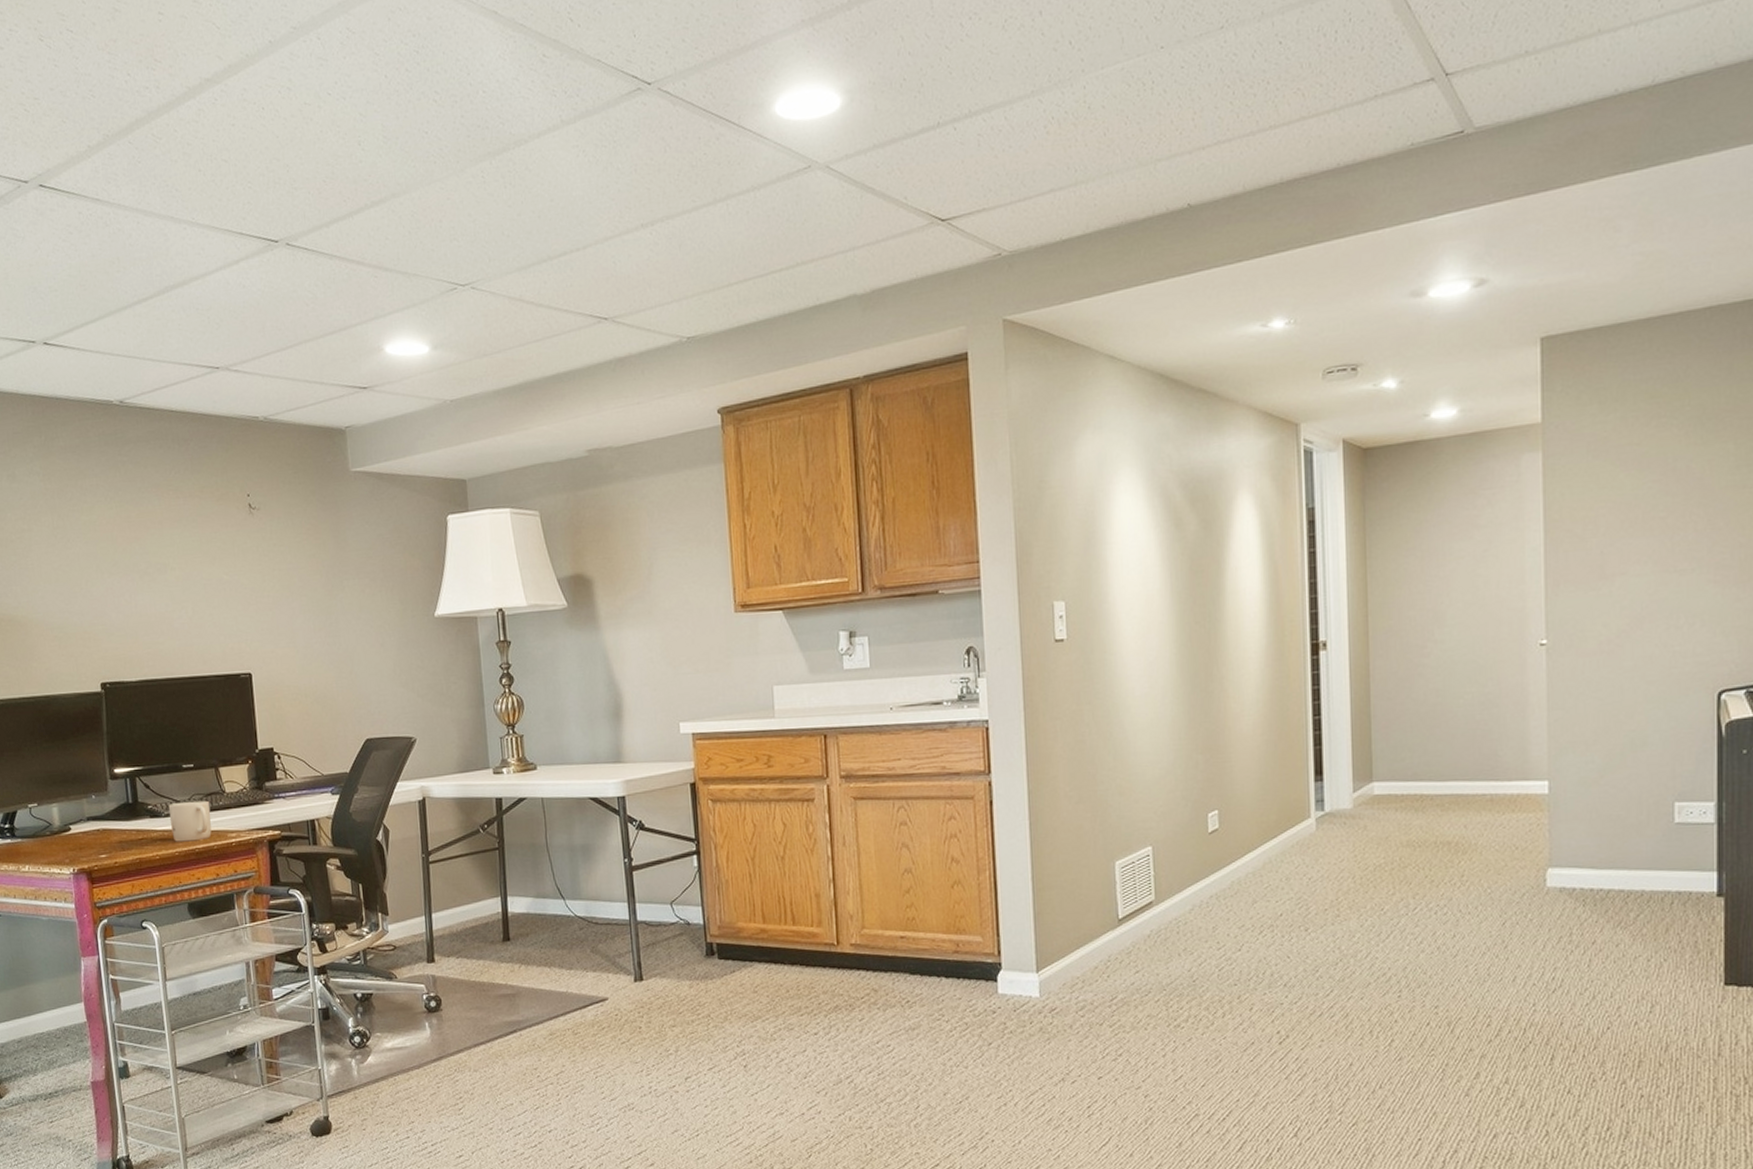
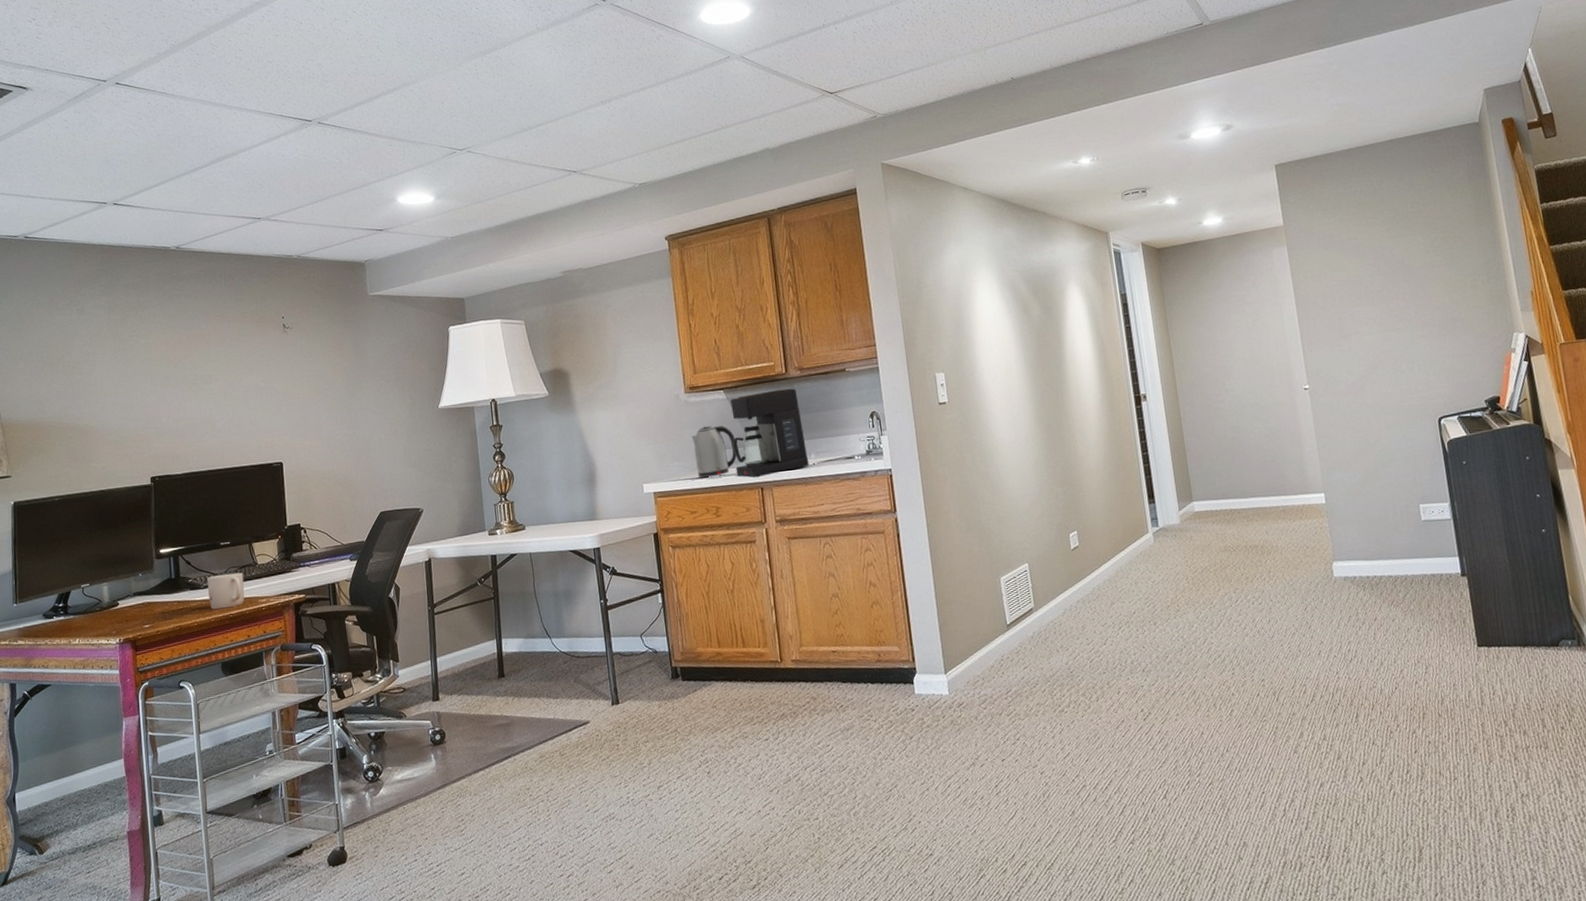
kettle: none [740,655,796,719] -> present [691,425,737,478]
coffee maker: none [791,612,886,723] -> present [730,388,810,478]

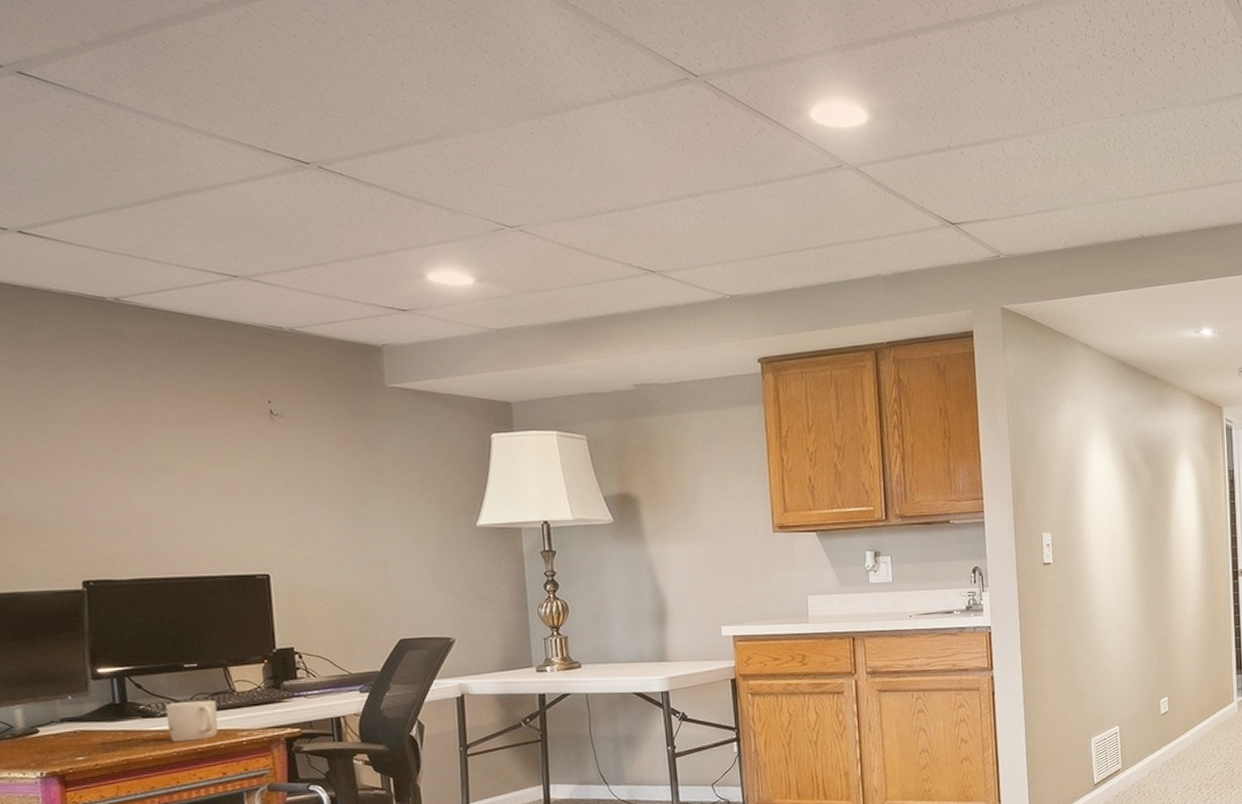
kettle: present [691,425,737,478] -> none [778,569,828,624]
coffee maker: present [730,388,810,478] -> none [824,536,906,627]

